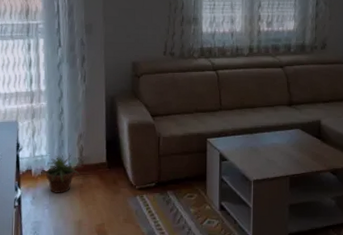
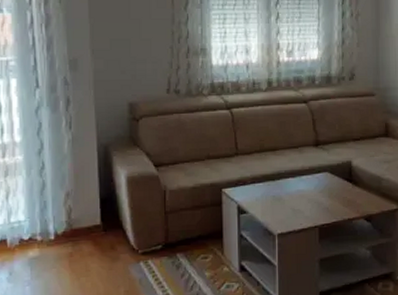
potted plant: present [39,154,83,194] -> none [16,217,73,267]

